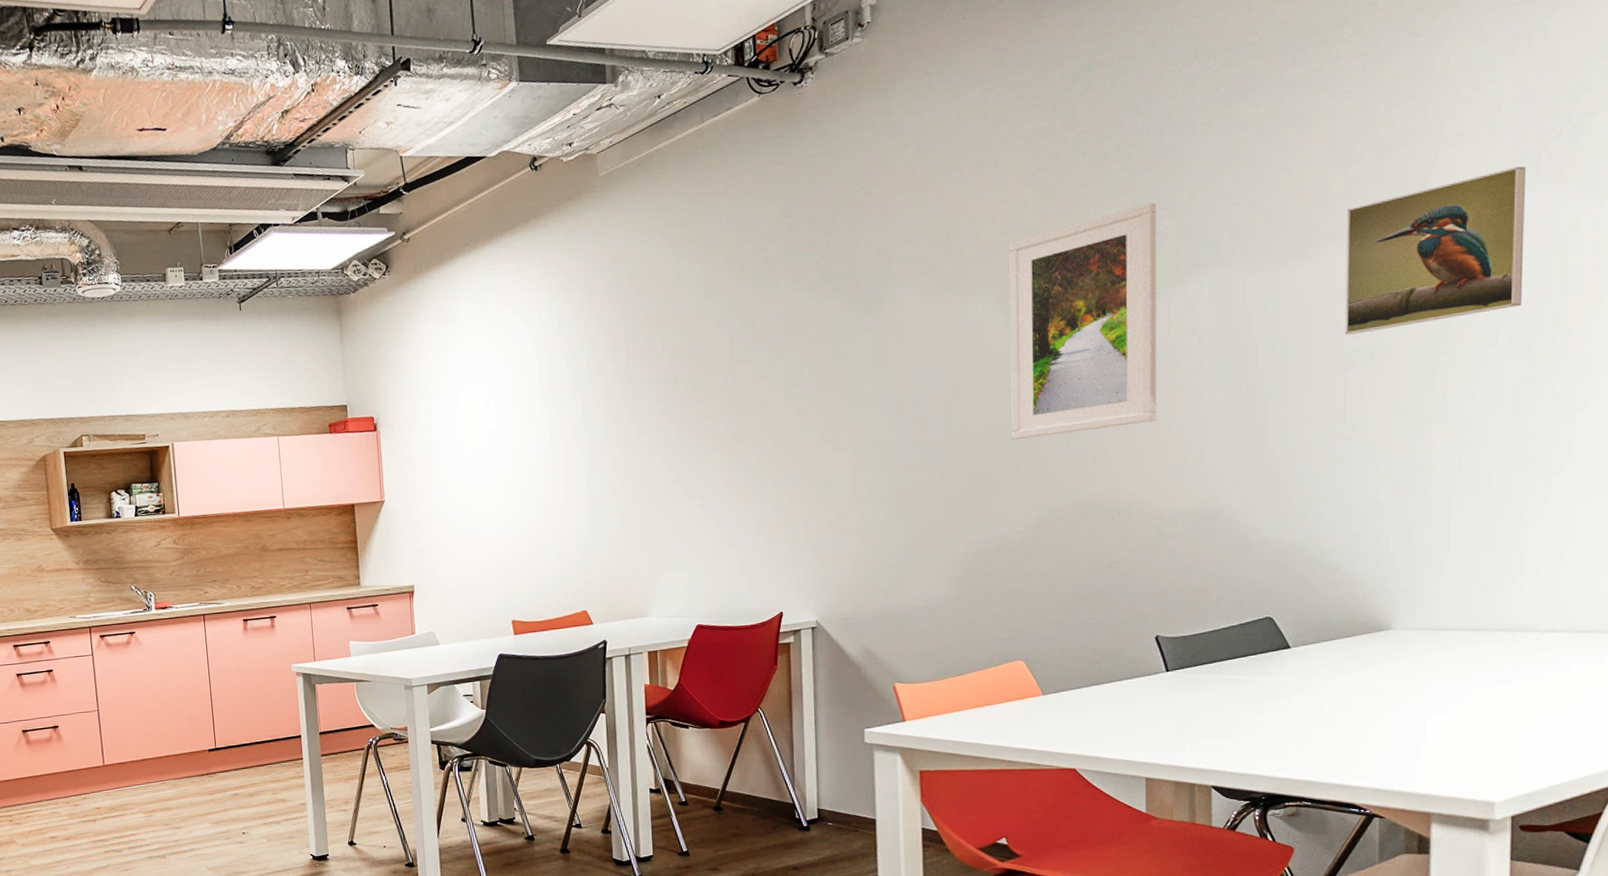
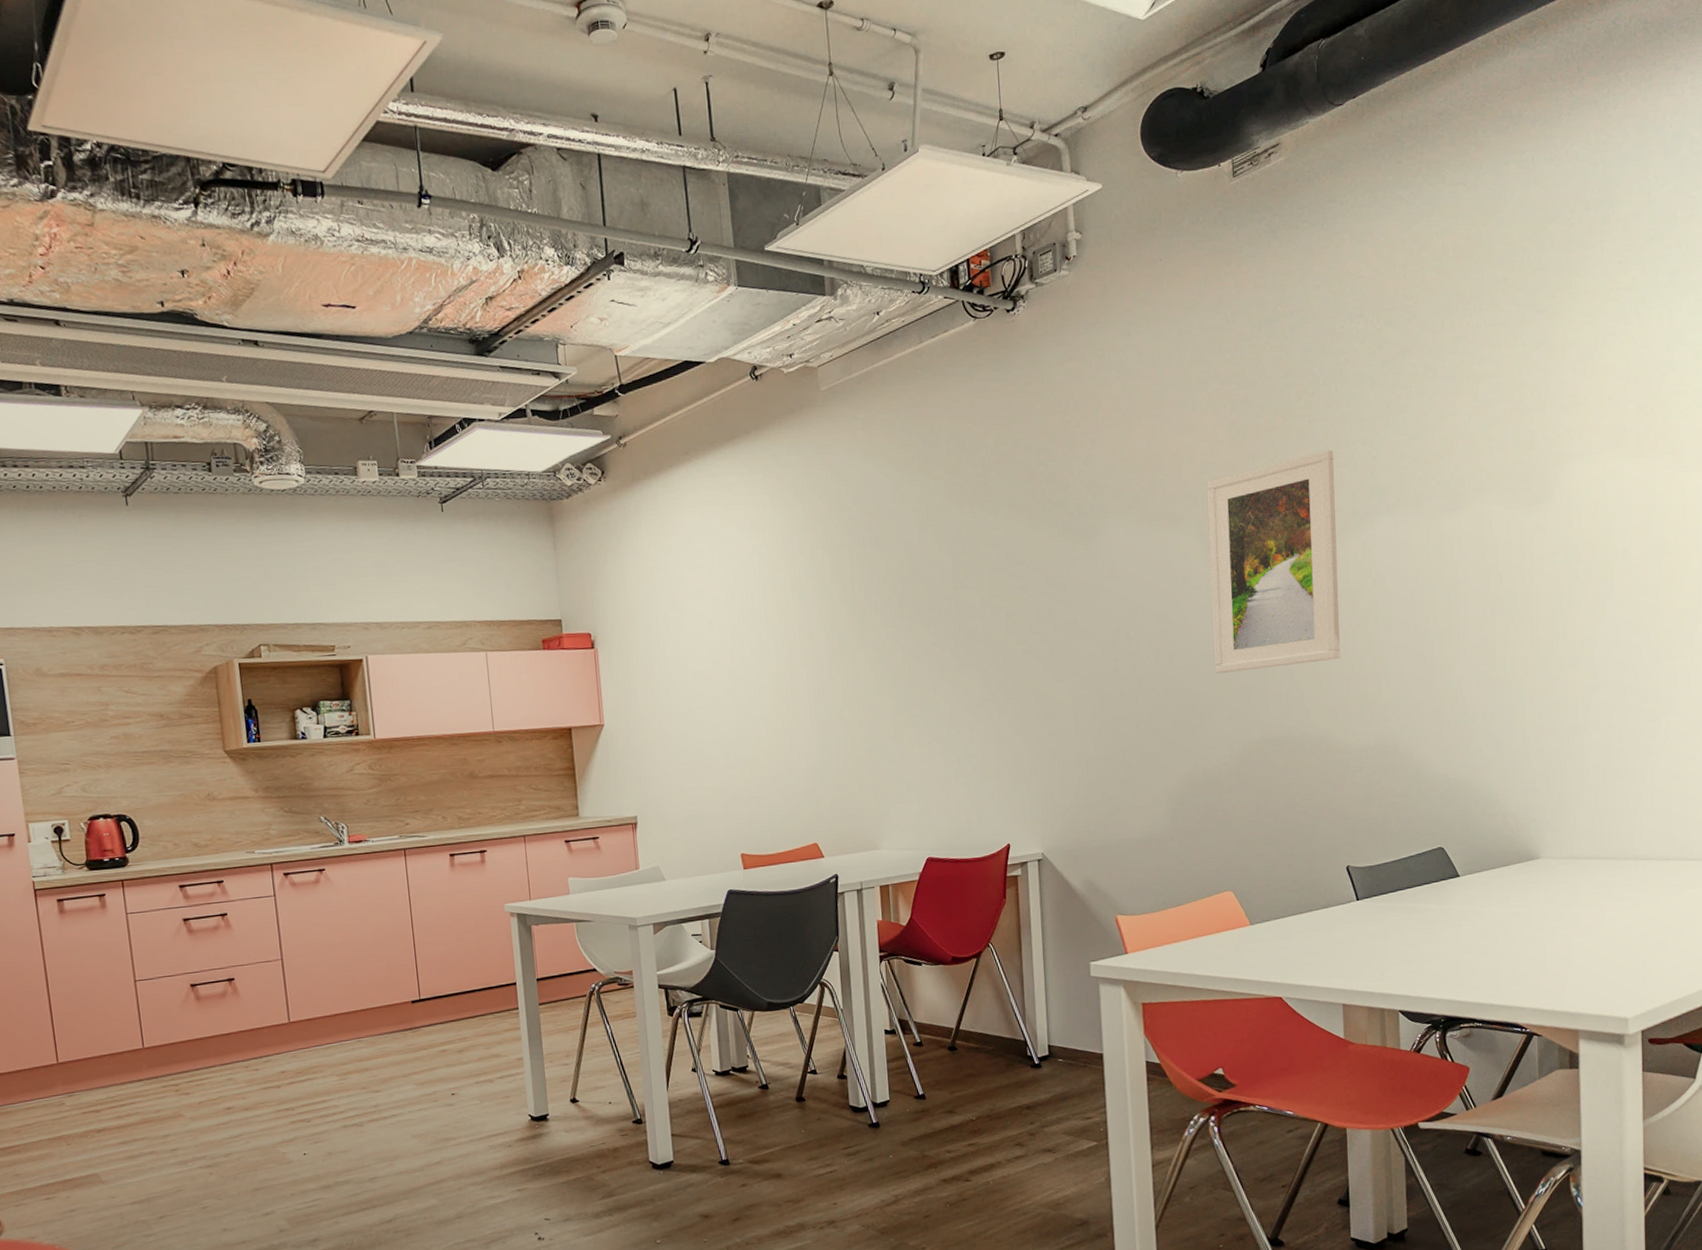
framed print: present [1345,166,1527,335] -> none [1490,436,1631,583]

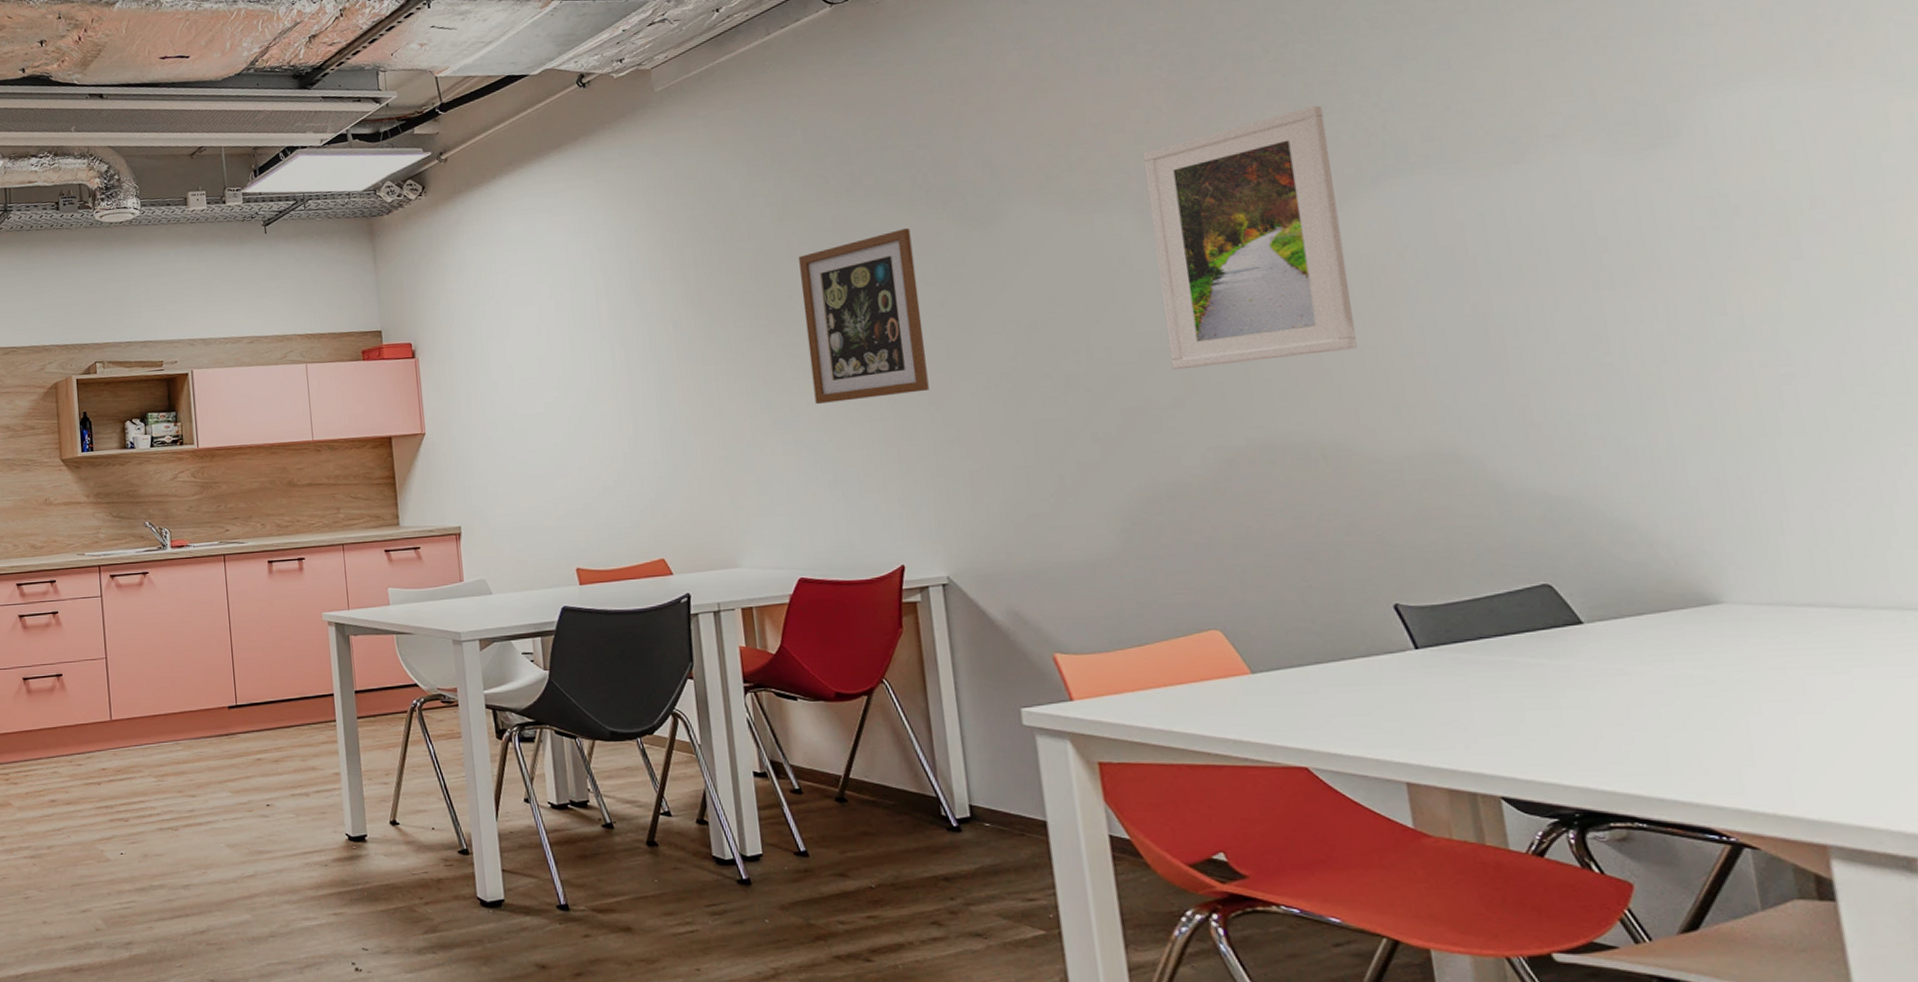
wall art: none [938,539,1037,700] -> present [799,228,929,405]

